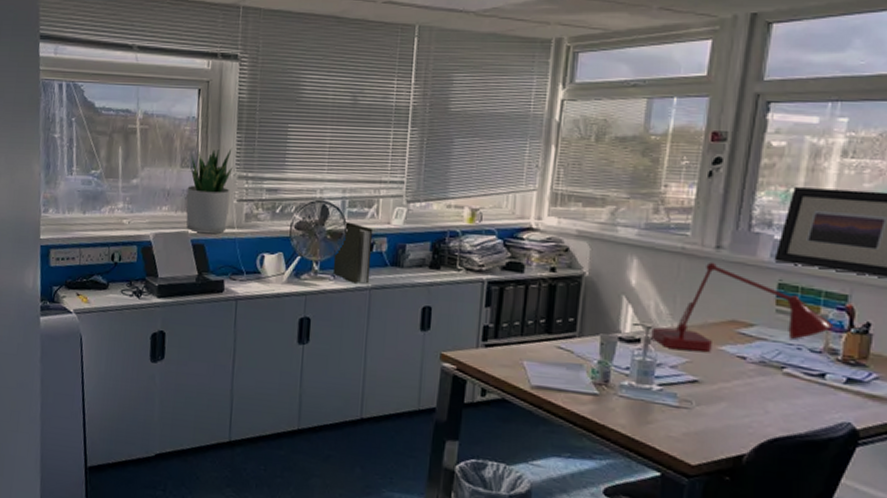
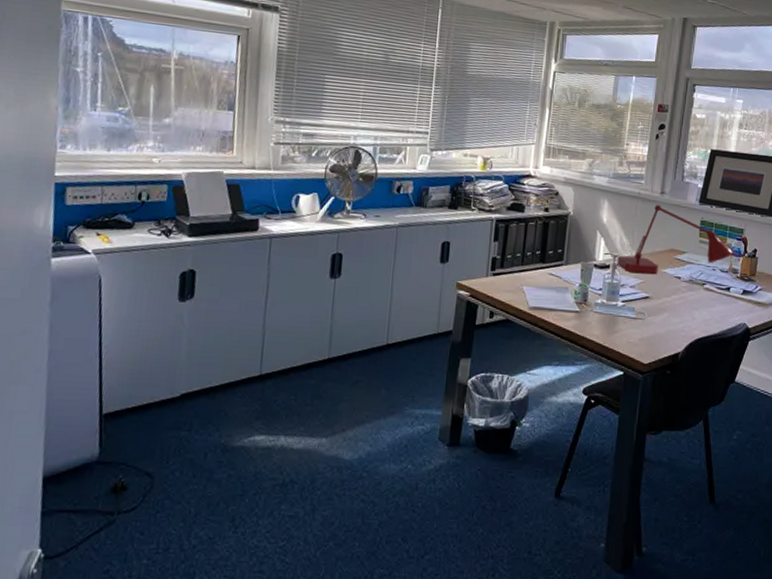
planter: present [185,147,234,234] -> none [221,93,271,175]
binder: present [332,221,374,285] -> none [364,166,401,223]

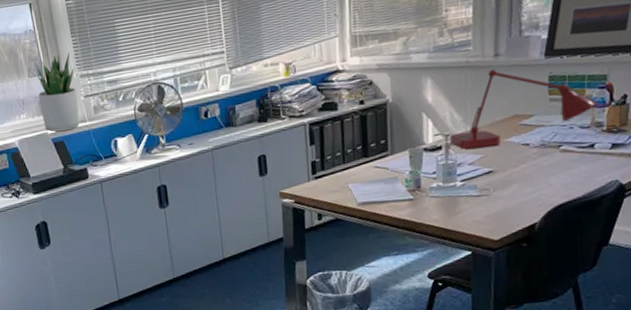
planter: none [221,93,271,175] -> present [35,51,80,133]

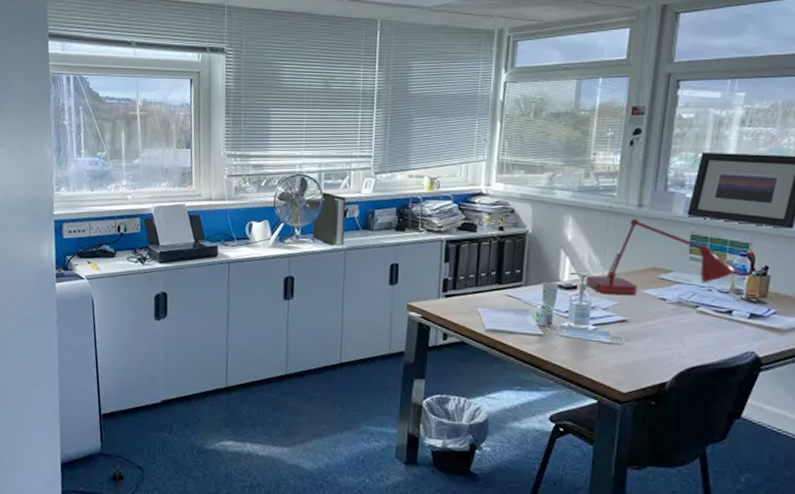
planter: present [35,51,80,133] -> none [182,130,223,206]
binder: none [175,96,210,149] -> present [312,192,347,247]

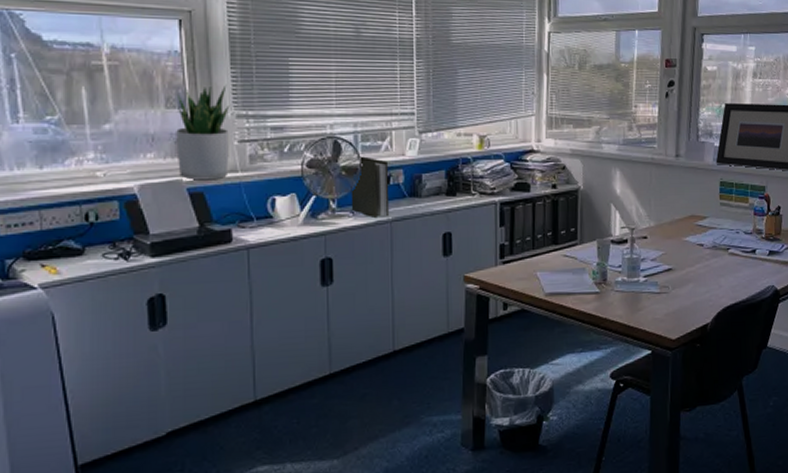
planter: none [182,130,223,206] -> present [176,84,230,180]
desk lamp: present [586,218,738,295] -> none [635,168,758,244]

